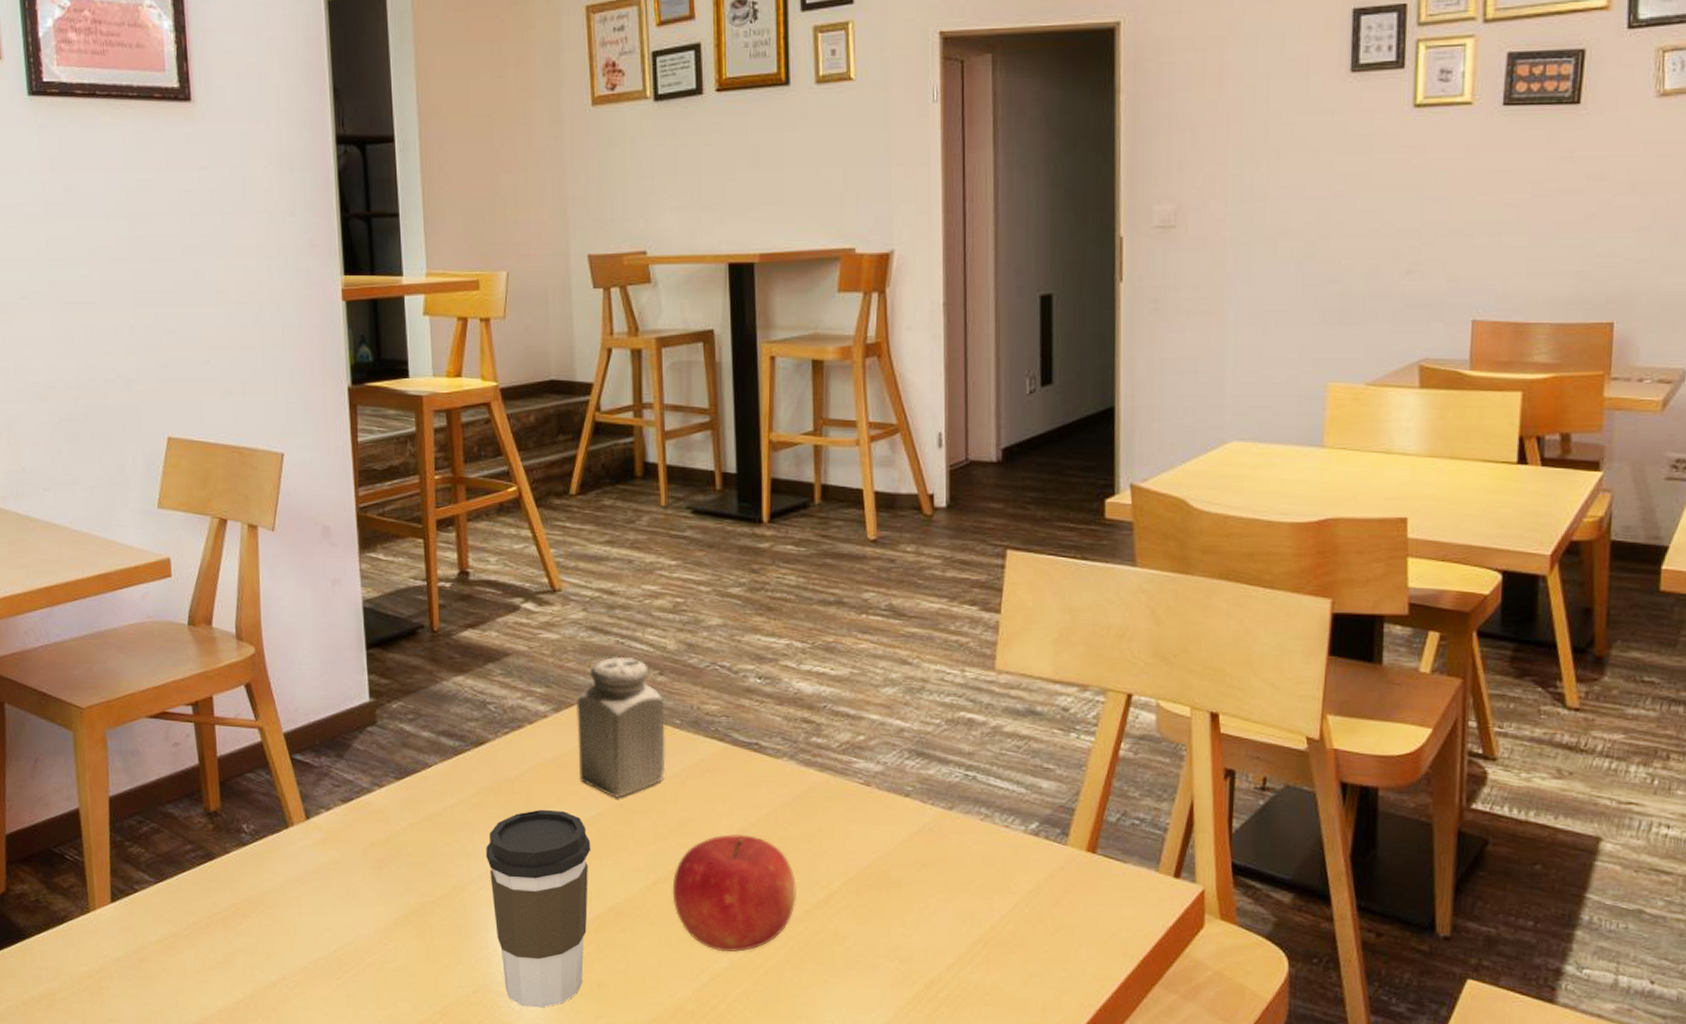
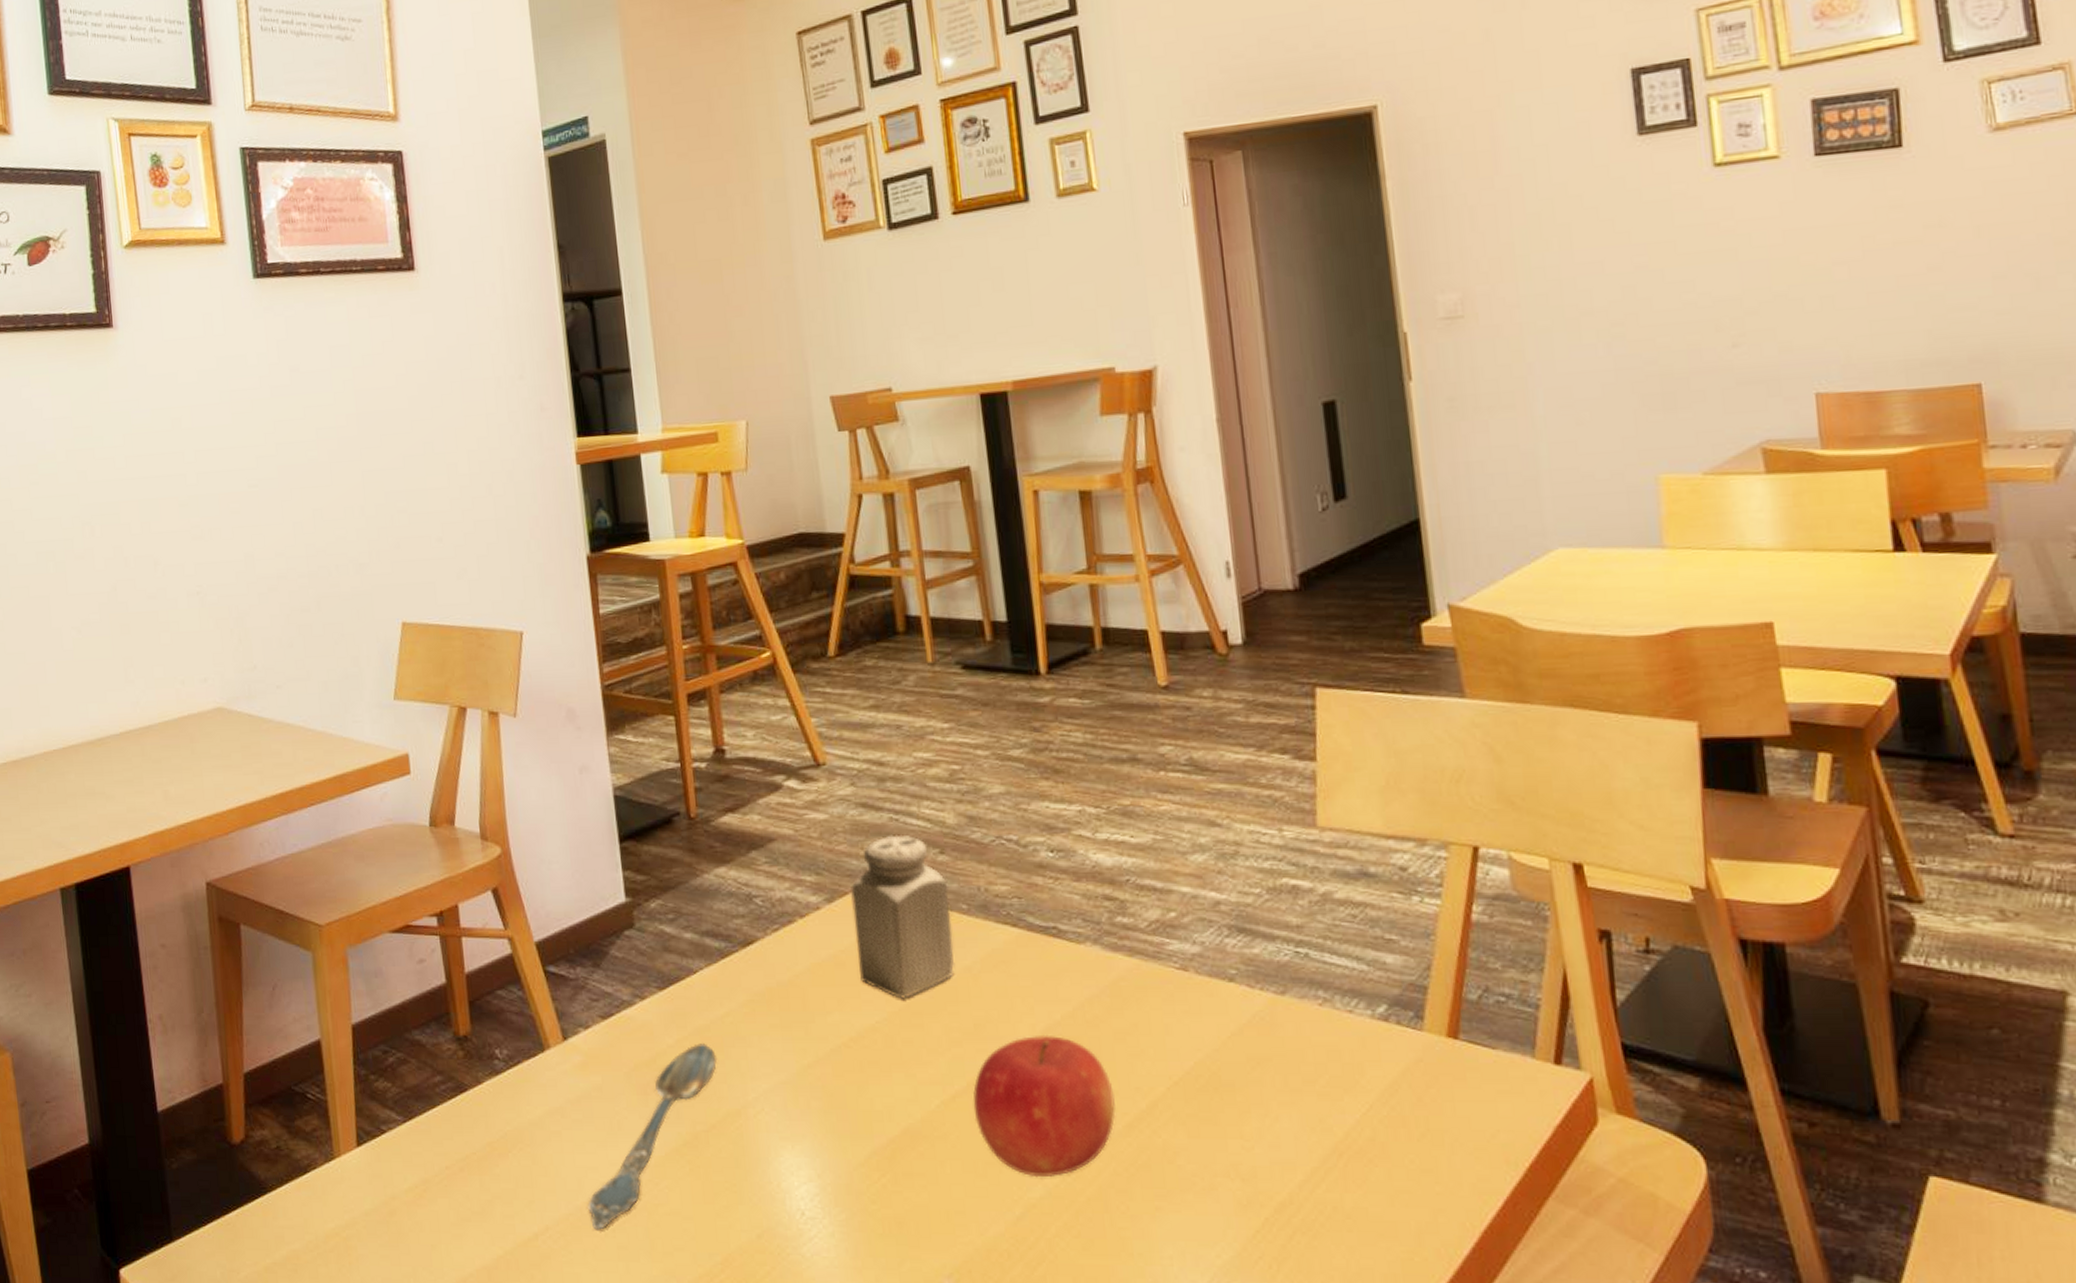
spoon: none [322,827,446,982] -> present [588,1043,718,1230]
coffee cup: present [486,809,591,1008] -> none [761,1016,881,1254]

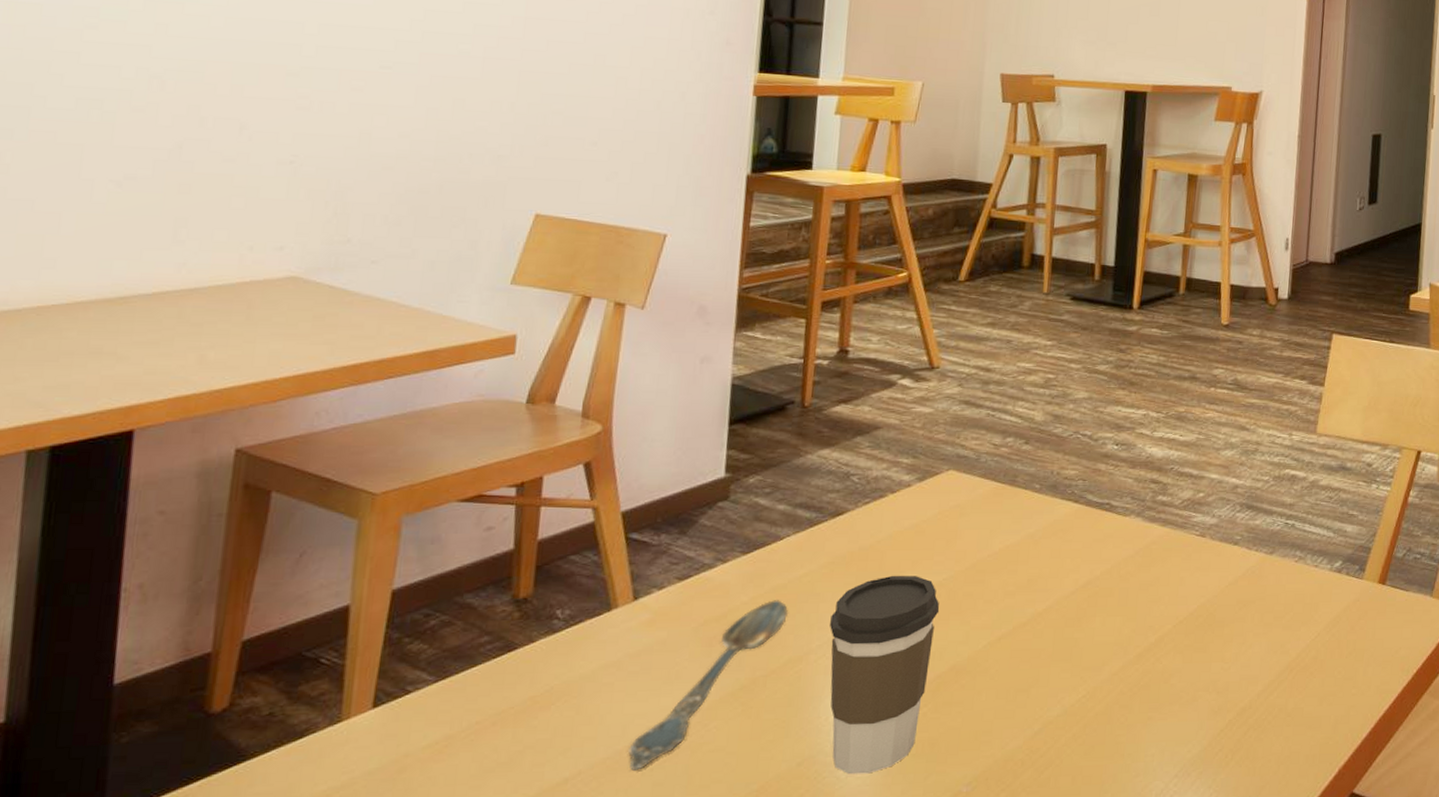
coffee cup: none [761,1016,881,1254] -> present [830,575,940,775]
salt shaker: present [850,834,955,999] -> none [936,427,1027,560]
fruit: present [973,1034,1116,1178] -> none [1014,587,1132,700]

